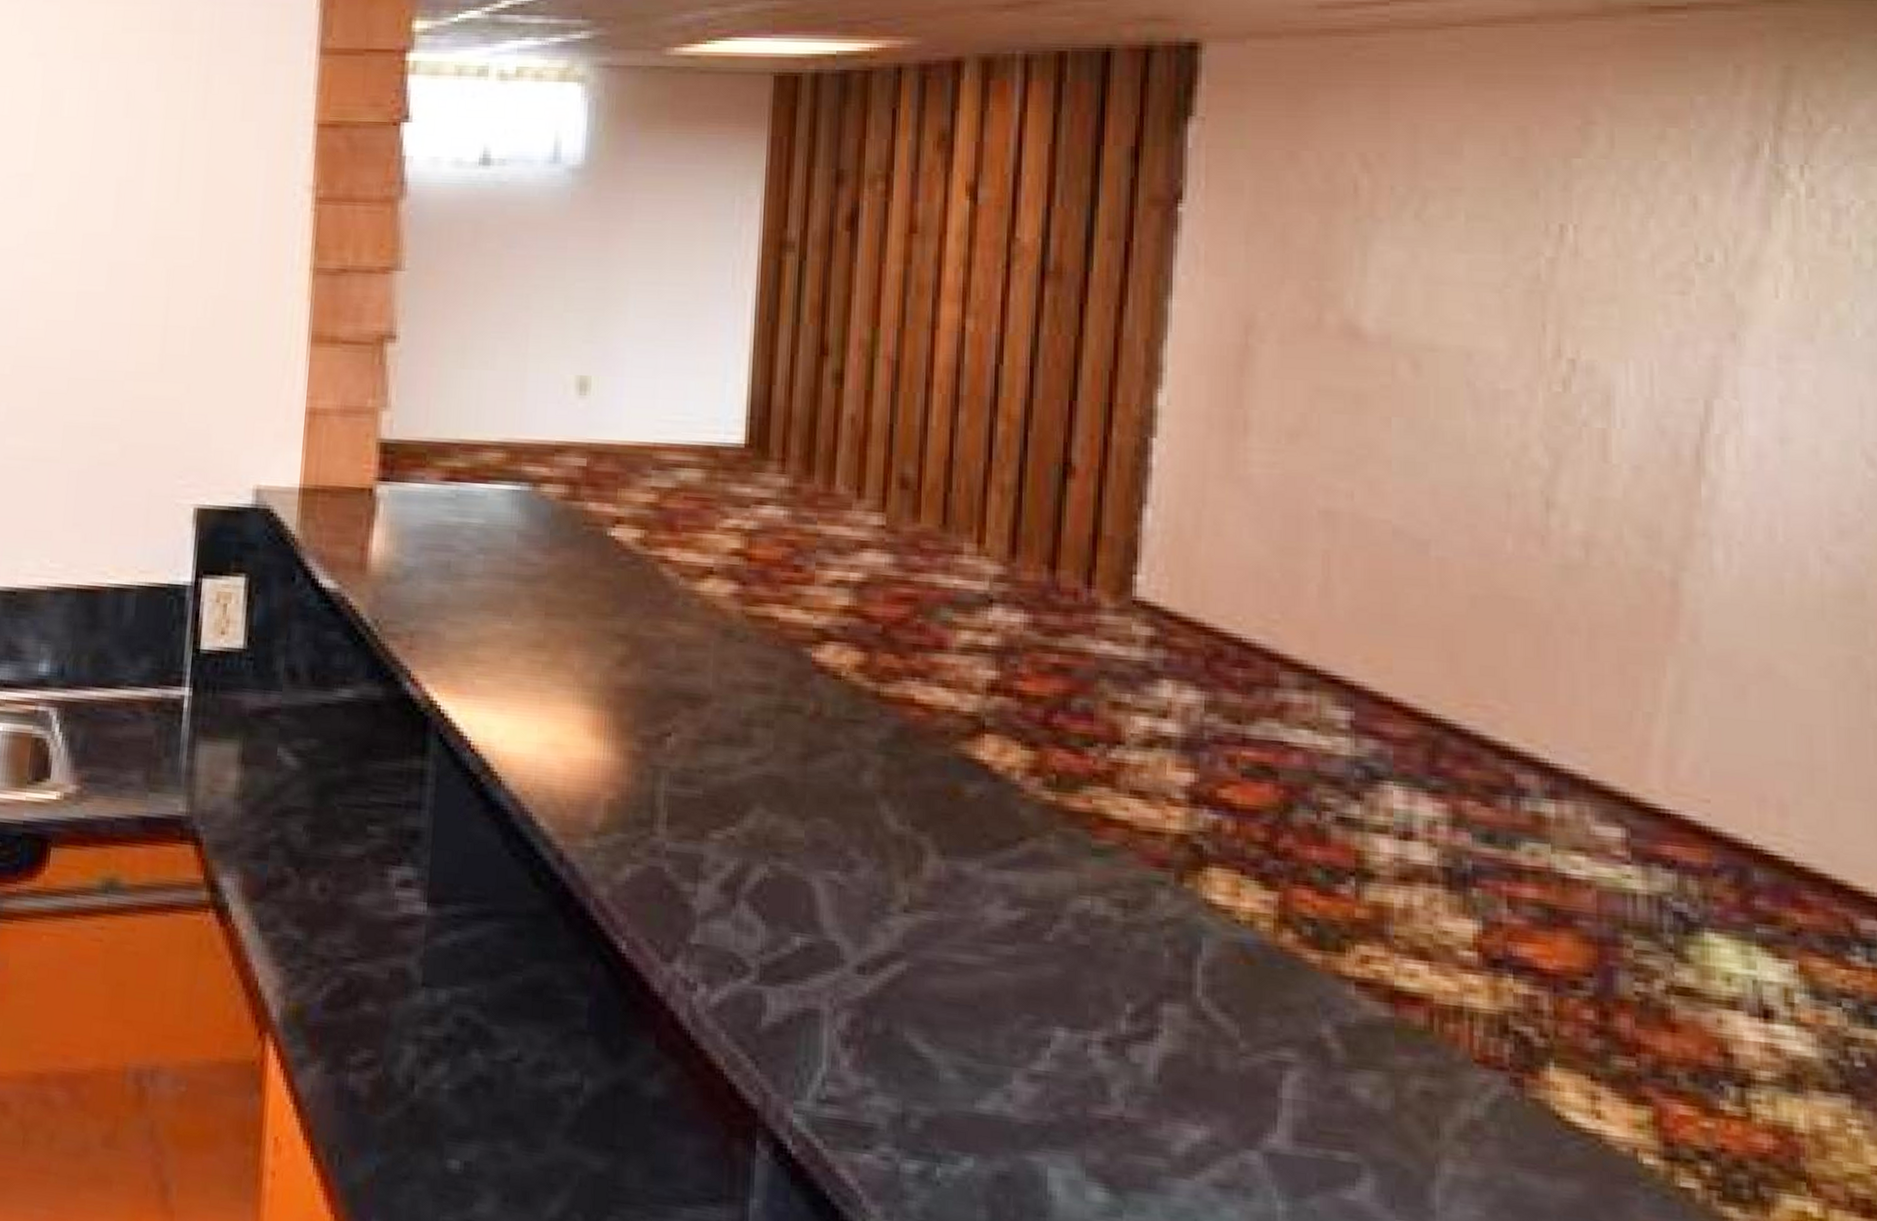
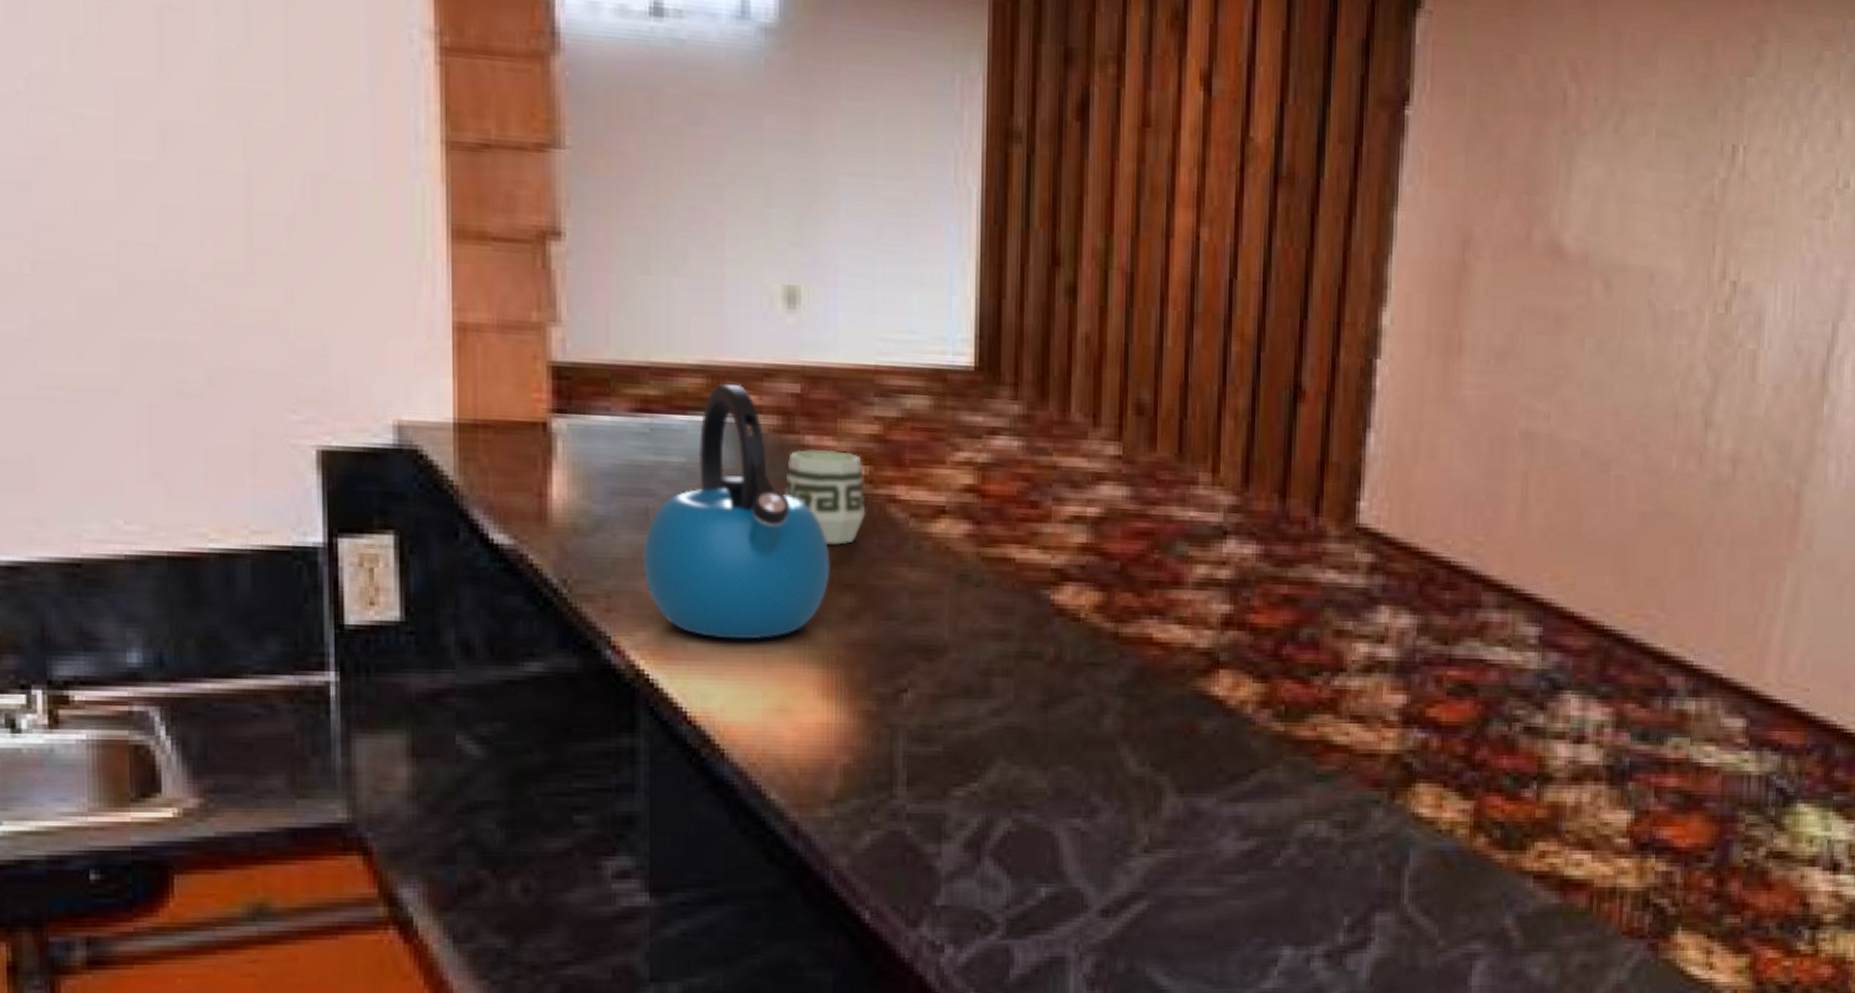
kettle: none [441,457,606,680] -> present [642,383,830,640]
cup: none [568,515,640,599] -> present [785,449,866,545]

